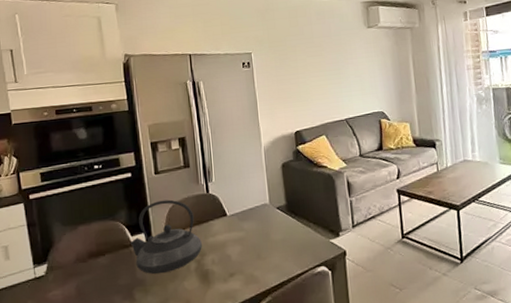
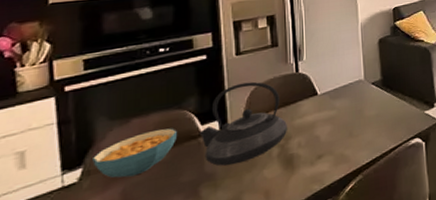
cereal bowl: none [54,236,113,275] -> present [93,128,177,178]

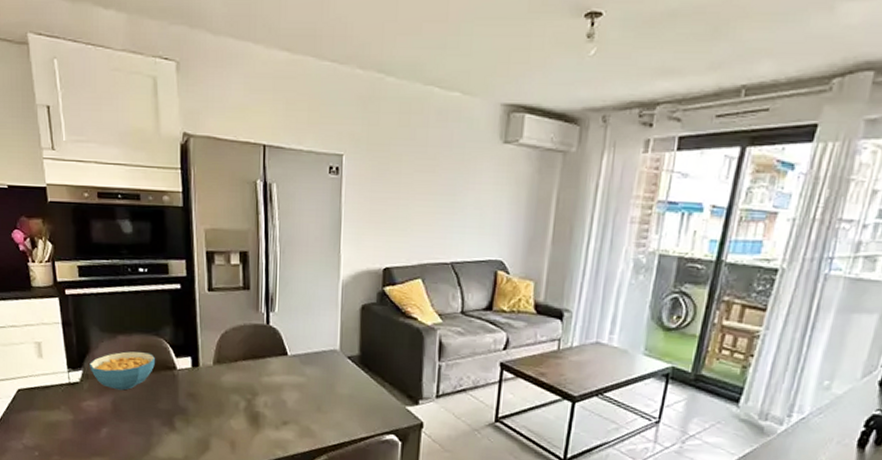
teapot: present [199,81,288,166] -> none [173,323,256,406]

